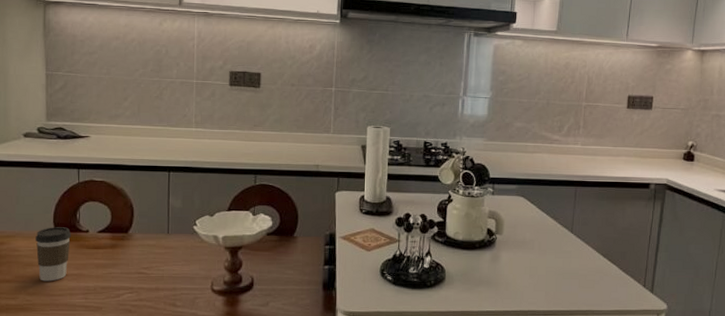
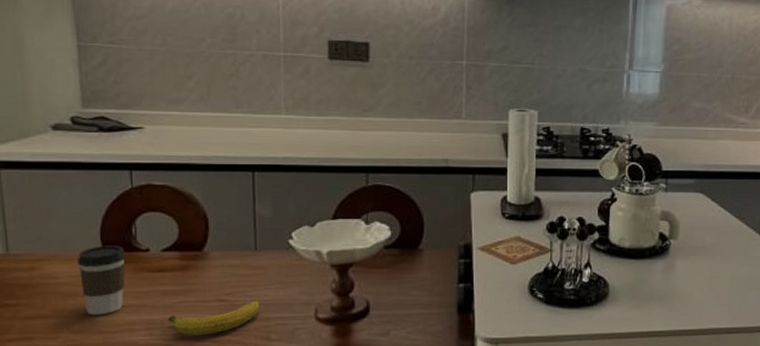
fruit: none [99,274,169,300] -> present [168,301,260,335]

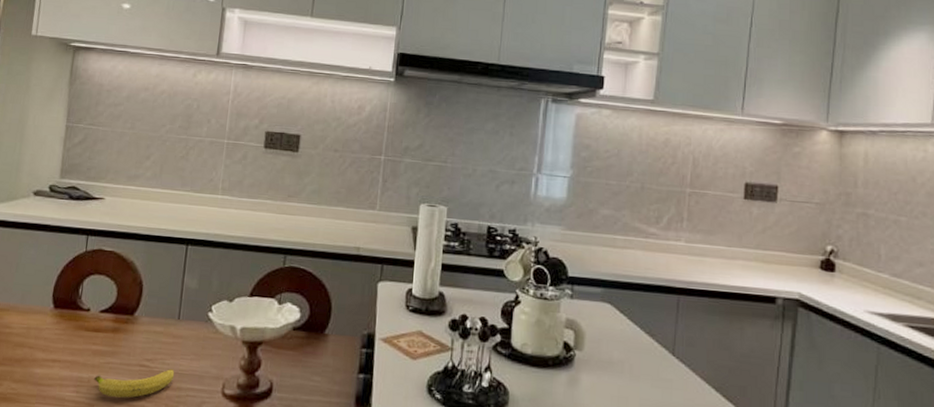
coffee cup: present [77,246,127,315] -> none [28,302,71,368]

